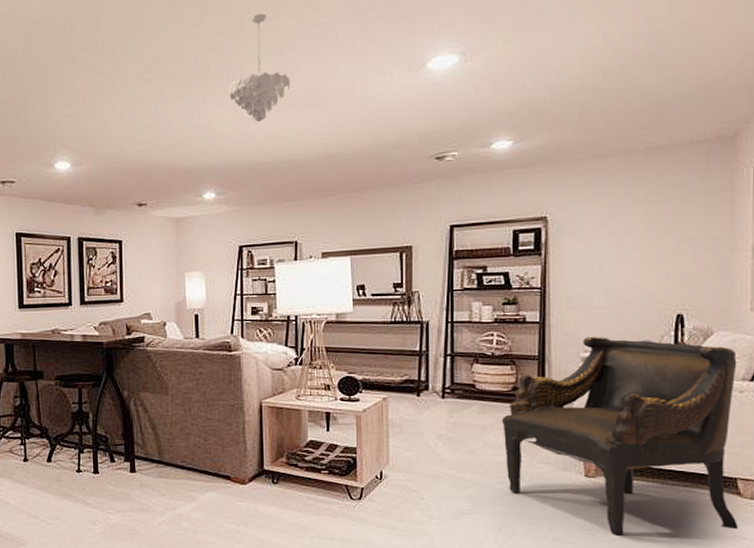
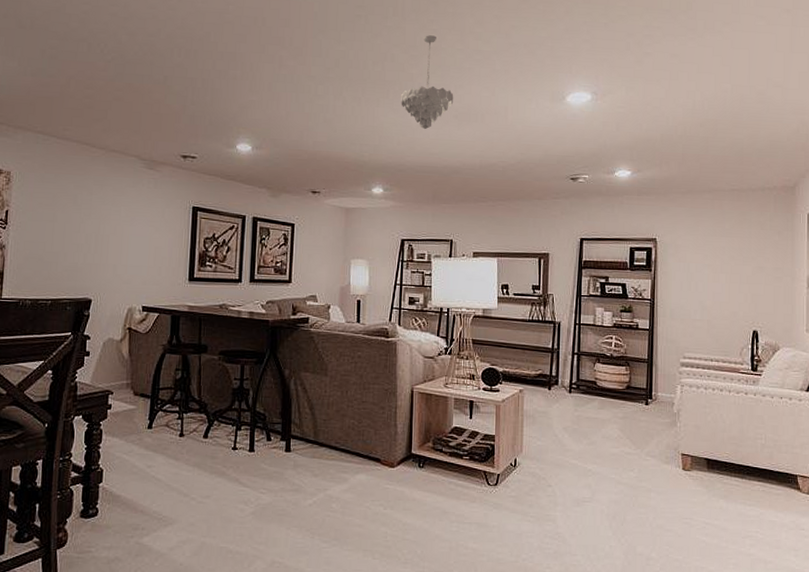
armchair: present [501,337,737,536] -> none [617,345,798,525]

